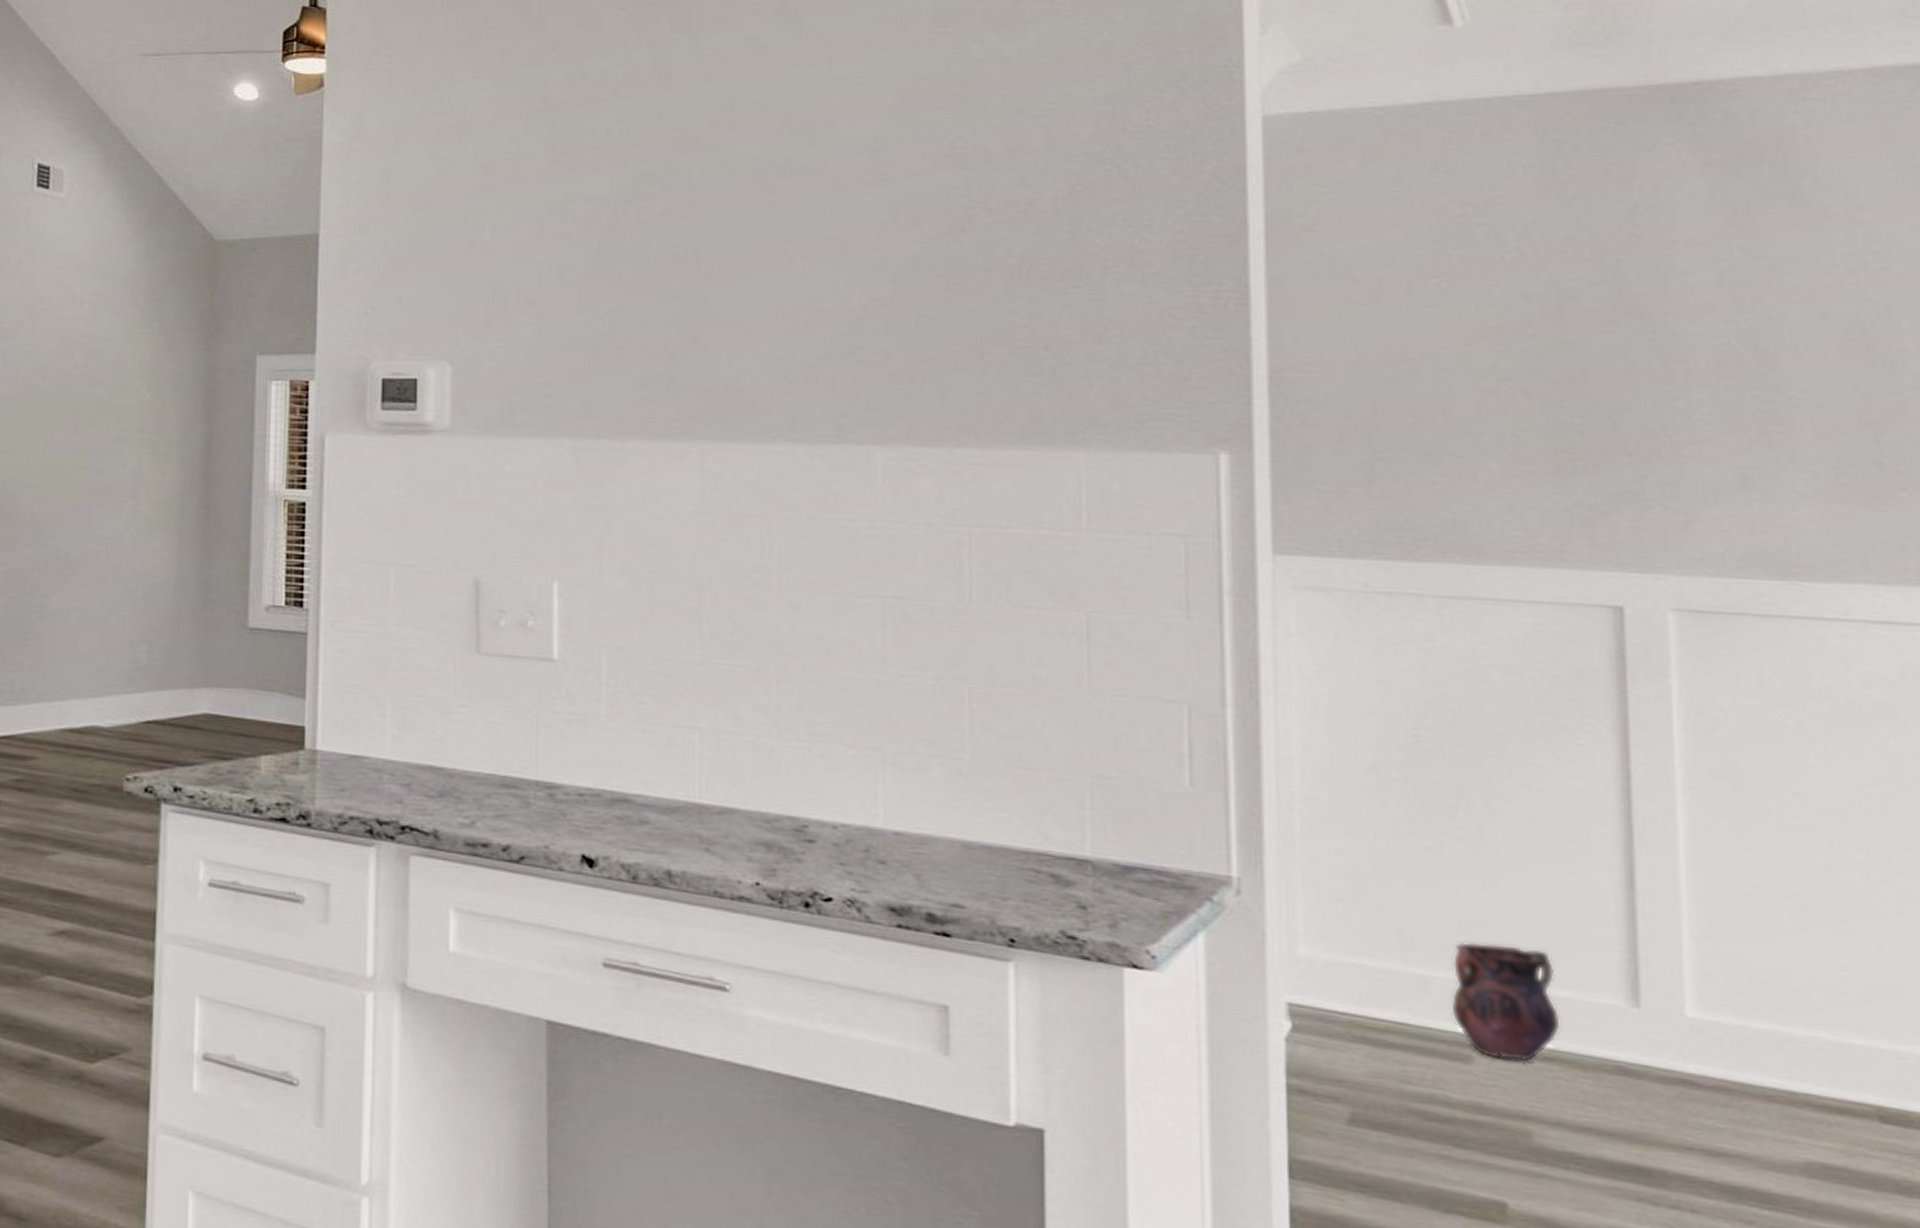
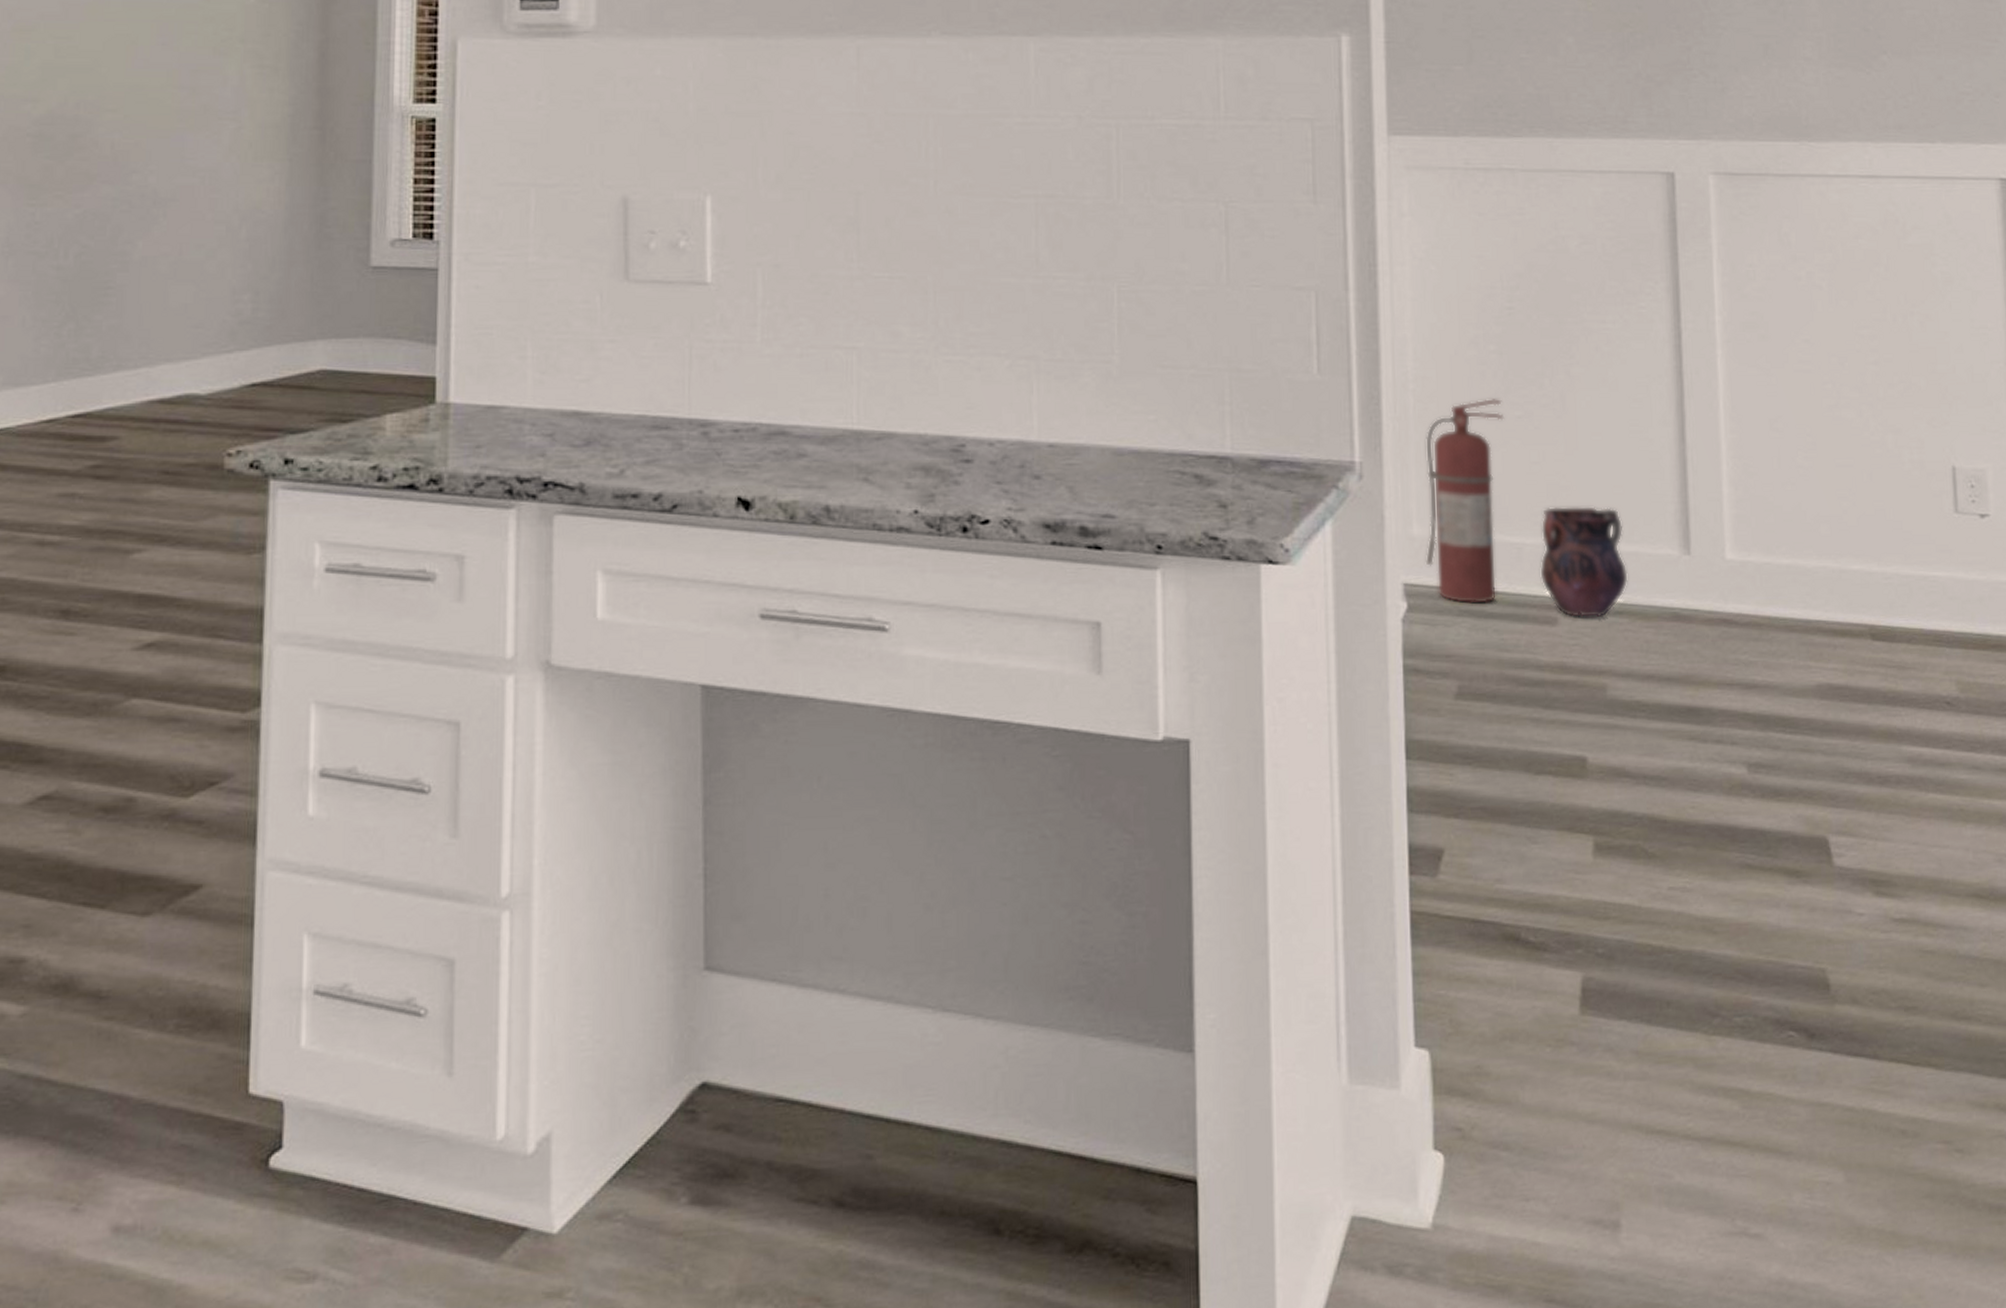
fire extinguisher: none [1313,825,1409,1033] -> present [1425,398,1504,604]

